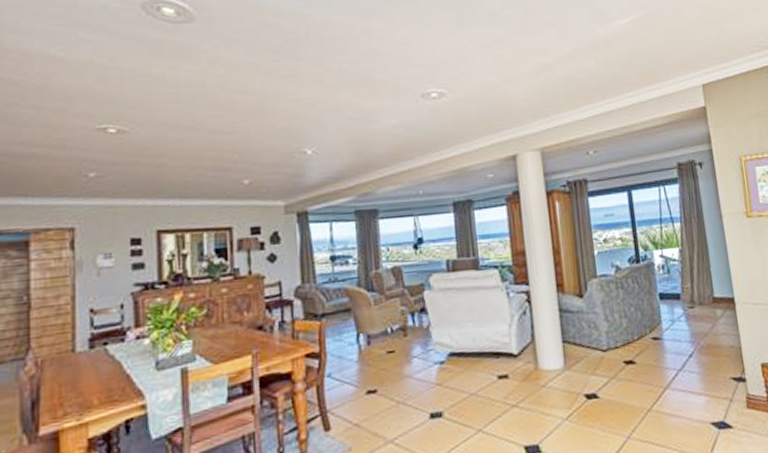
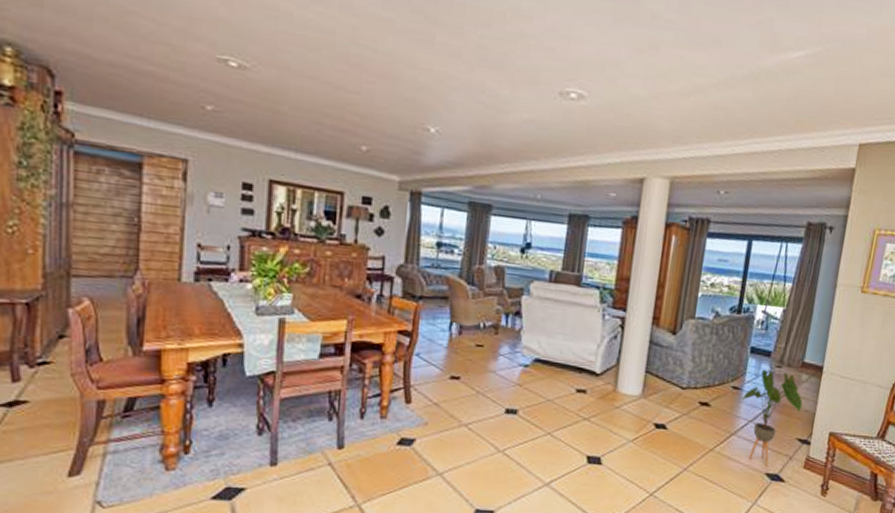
house plant: none [665,312,727,414] -> present [742,369,803,466]

